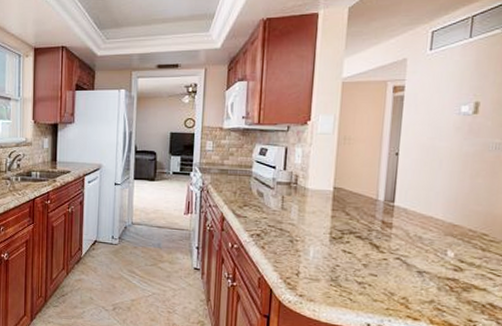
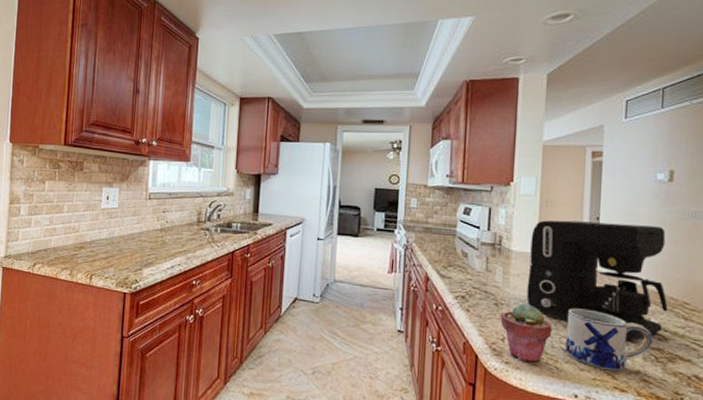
potted succulent: none [295,239,347,295] -> present [500,303,552,363]
coffee maker: none [322,157,467,272] -> present [526,220,668,341]
mug: none [359,242,449,302] -> present [565,308,653,372]

